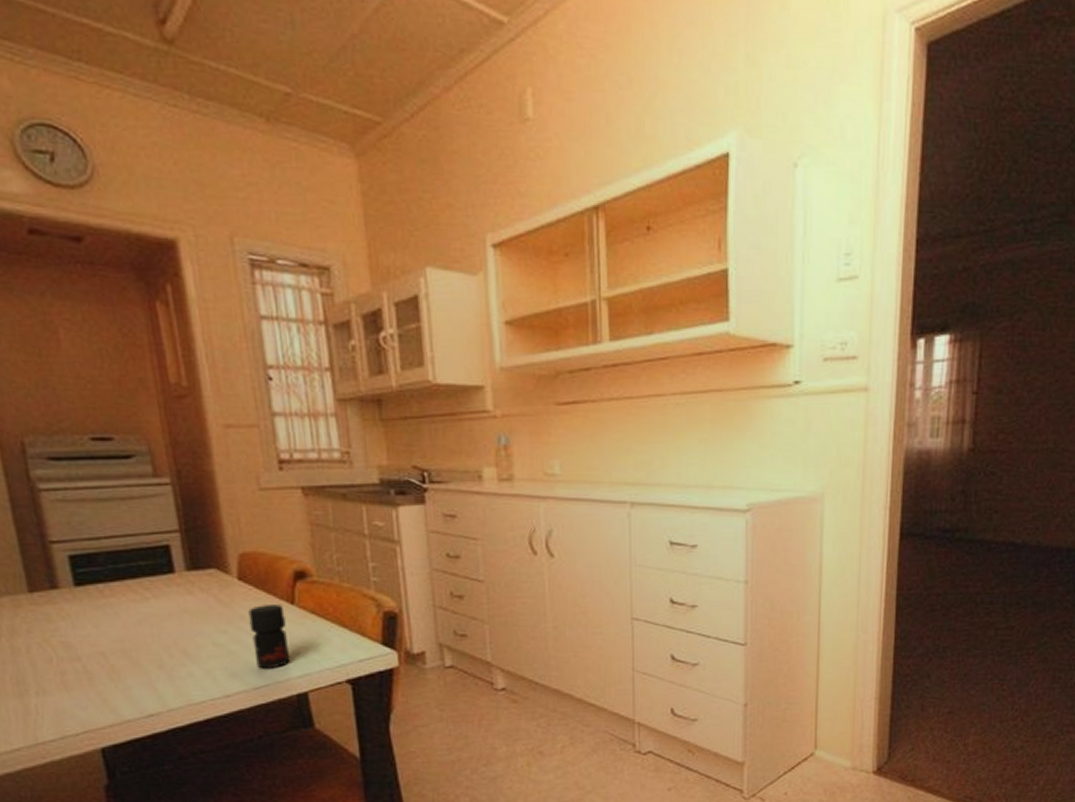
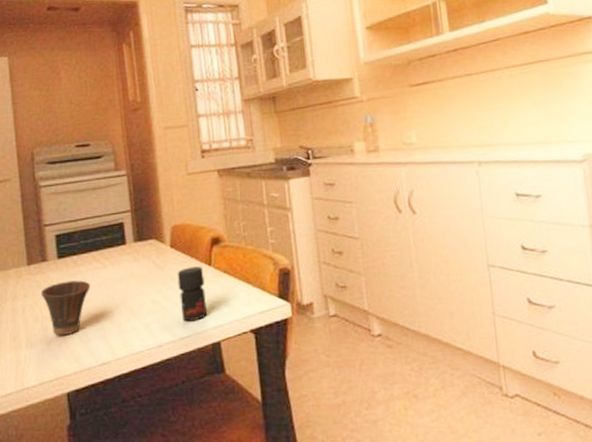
cup: none [52,615,127,682] -> present [40,280,91,336]

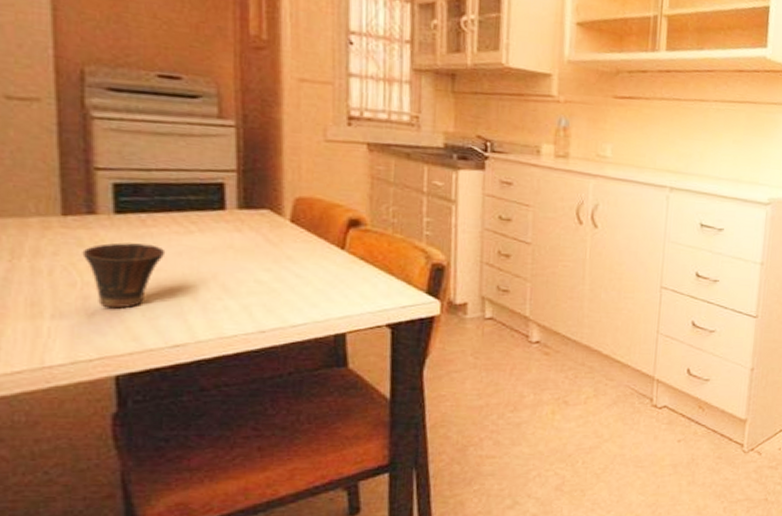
jar: present [177,266,208,322] -> none [295,247,334,309]

